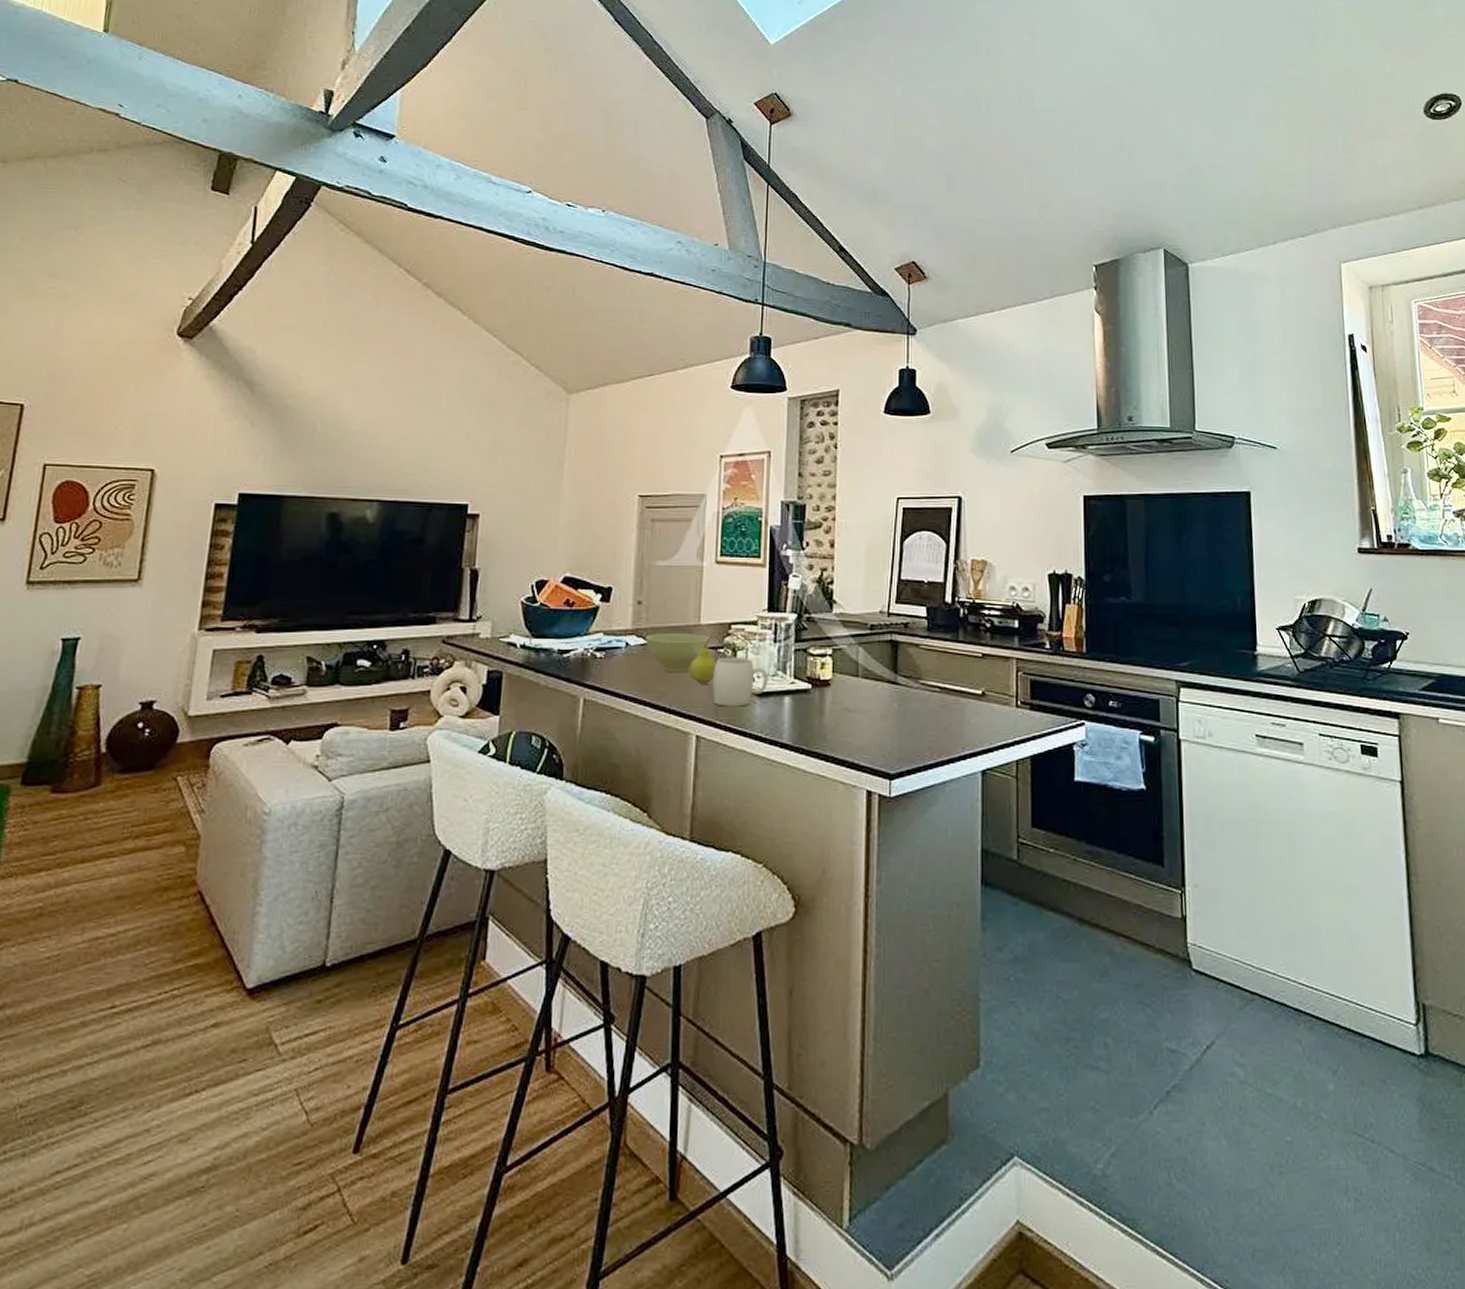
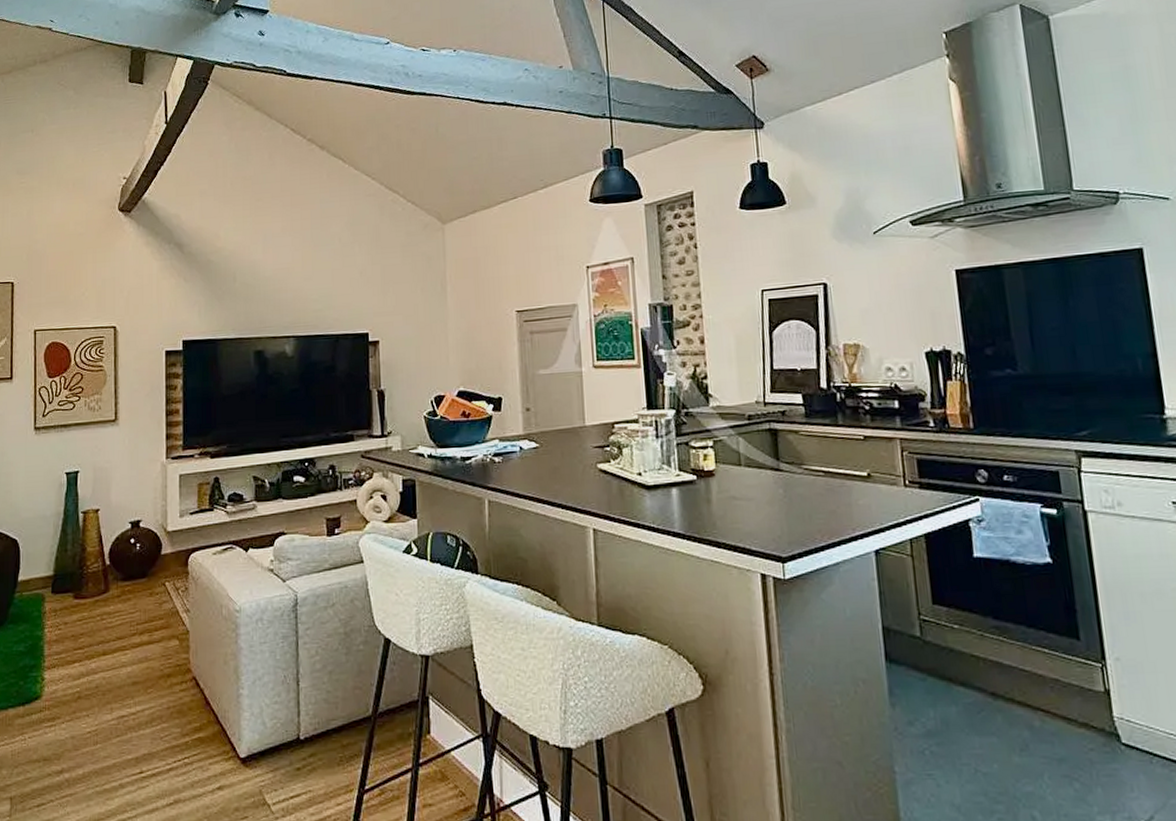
bowl: present [646,633,711,673] -> none [537,435,597,473]
fruit: present [689,637,717,684] -> none [579,437,605,481]
mug: present [713,657,768,707] -> none [602,453,655,501]

